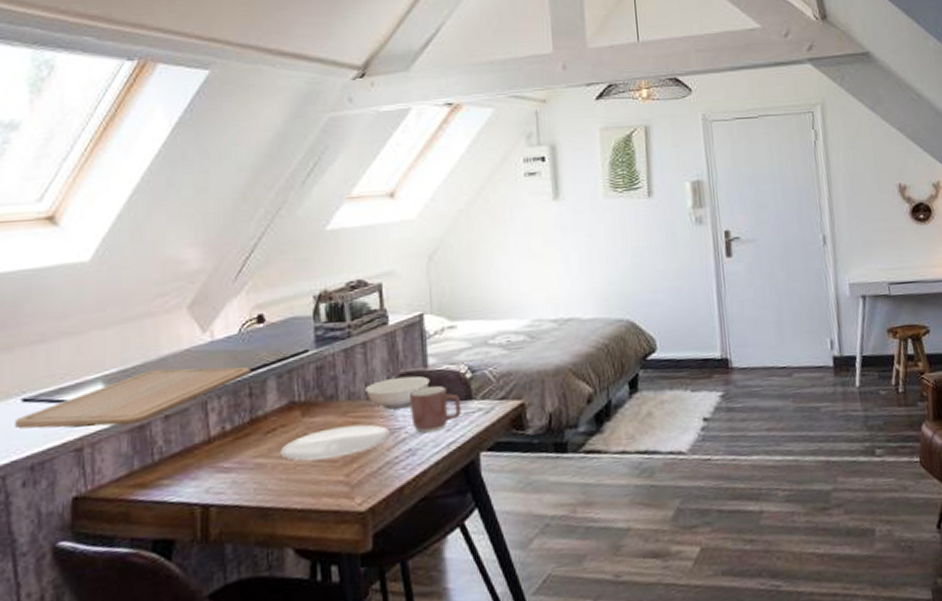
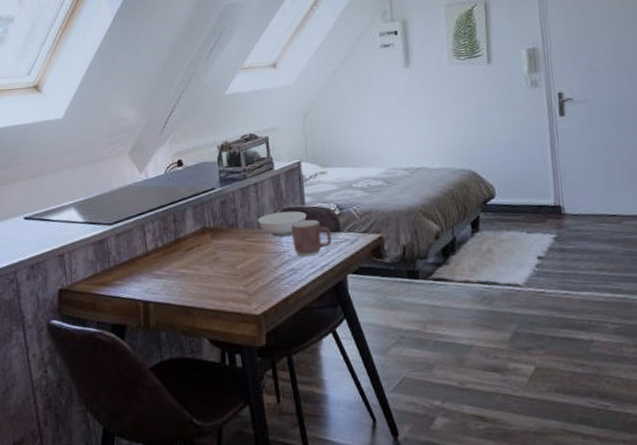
chopping board: present [14,366,250,428] -> none [19,199,174,240]
plate: present [280,424,391,462] -> none [197,247,278,274]

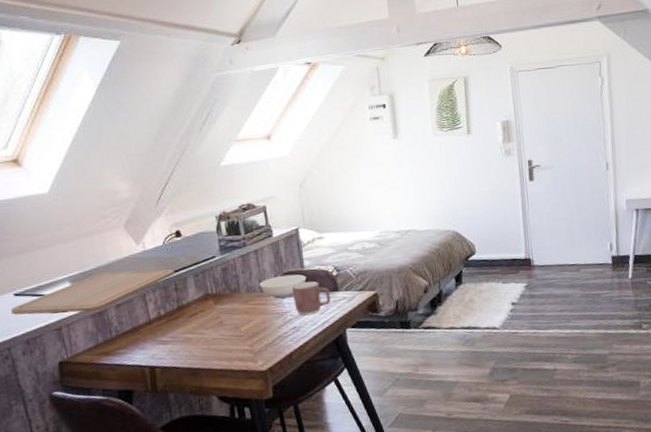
chopping board: none [19,199,174,240] -> present [10,269,175,315]

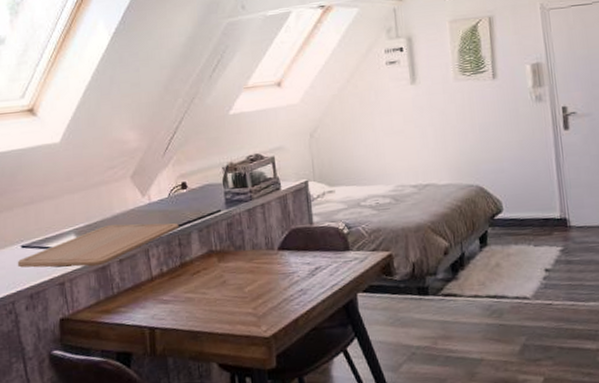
bowl: present [259,274,307,299] -> none [265,231,315,258]
mug: present [292,281,331,315] -> none [300,239,341,277]

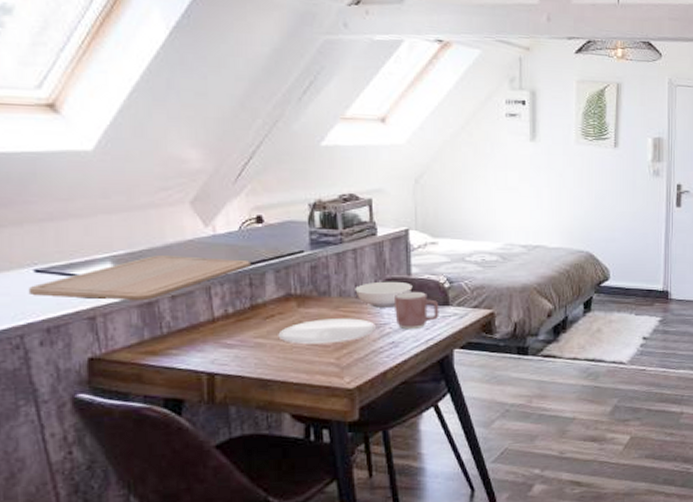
plate: none [204,269,287,297] -> present [278,318,377,345]
bowl: none [265,231,315,258] -> present [355,281,413,308]
mug: none [300,239,341,277] -> present [395,291,439,330]

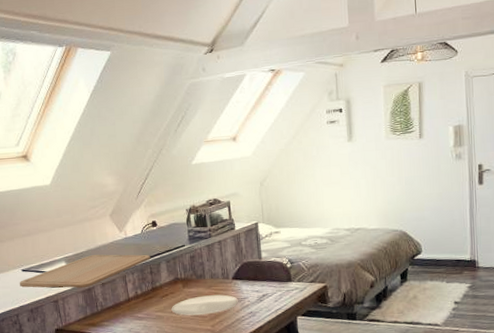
bowl: present [355,281,413,308] -> none [222,264,263,286]
mug: present [395,291,439,330] -> none [250,271,285,302]

